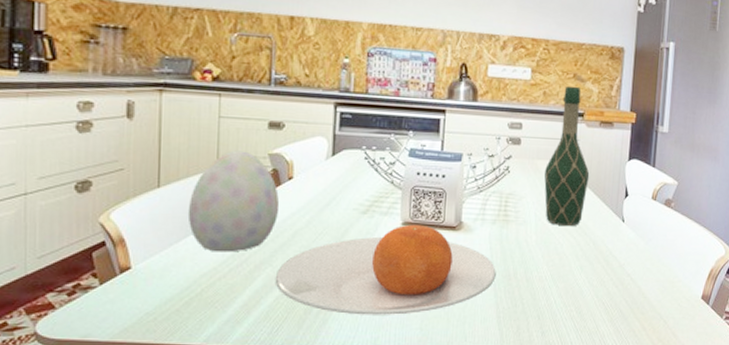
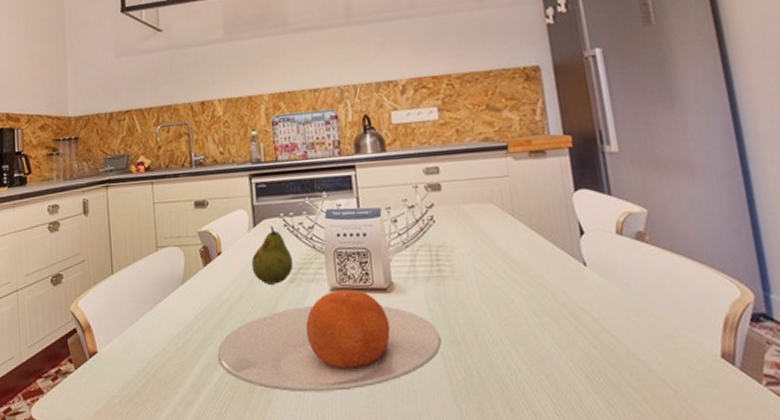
decorative egg: present [187,150,279,252] -> none [137,232,213,333]
fruit: none [324,157,369,214] -> present [251,226,294,285]
wine bottle: present [544,85,590,227] -> none [474,117,531,278]

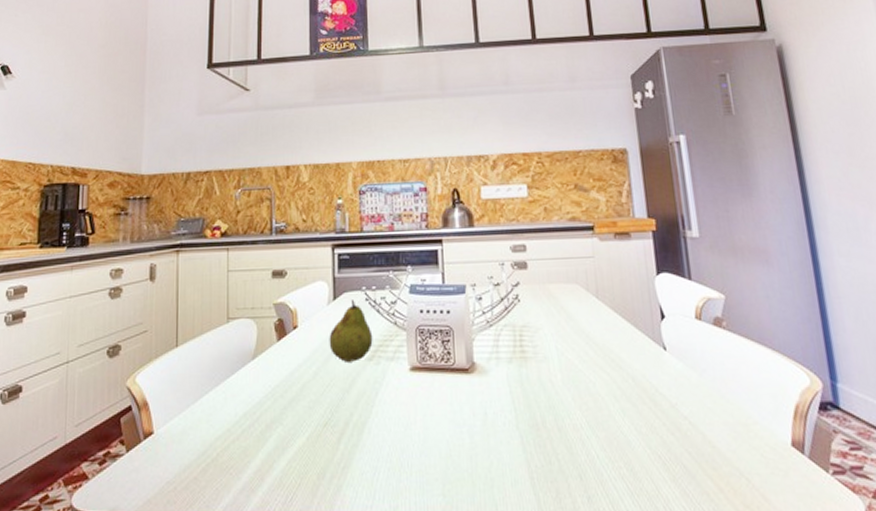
plate: present [217,289,442,393] -> none [286,369,522,480]

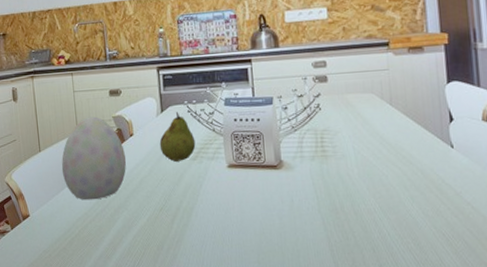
decorative egg: none [202,303,285,412] -> present [61,116,126,200]

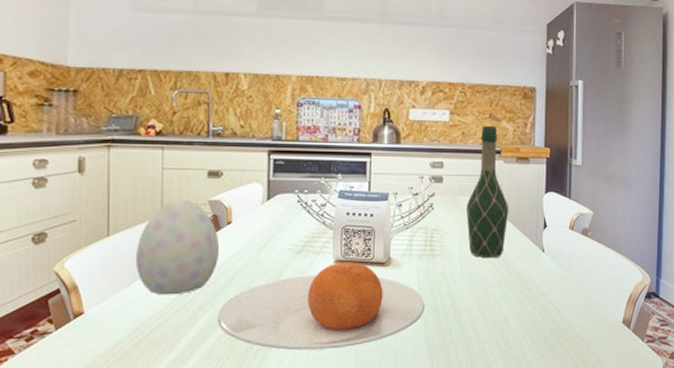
plate: none [131,166,323,250] -> present [217,262,425,351]
fruit: present [159,112,196,162] -> none [261,201,302,254]
wine bottle: none [356,16,406,158] -> present [466,125,509,259]

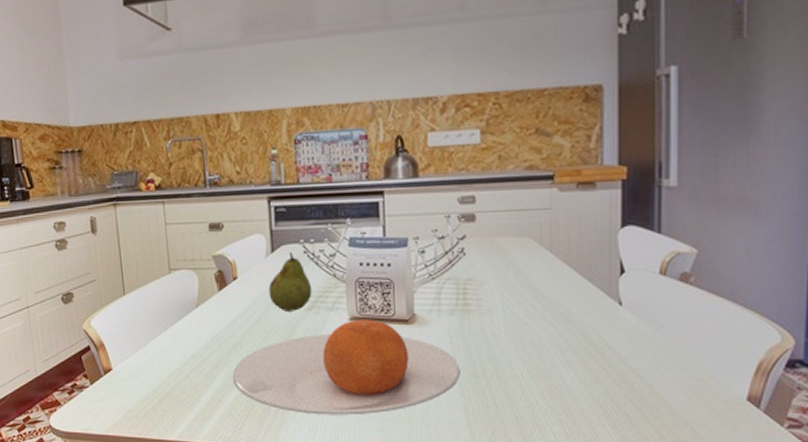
decorative egg: present [135,199,219,295] -> none [150,255,228,354]
fruit: none [261,201,302,254] -> present [268,252,312,311]
wine bottle: present [466,125,509,259] -> none [509,143,569,314]

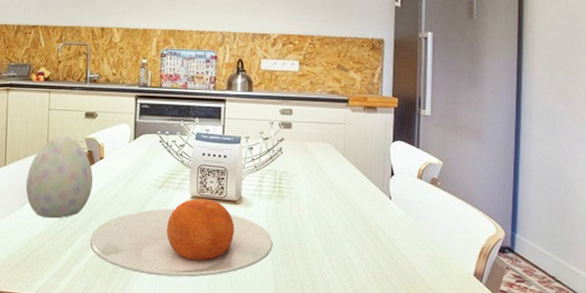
decorative egg: none [150,255,228,354] -> present [25,136,93,219]
fruit: present [268,252,312,311] -> none [128,141,163,188]

